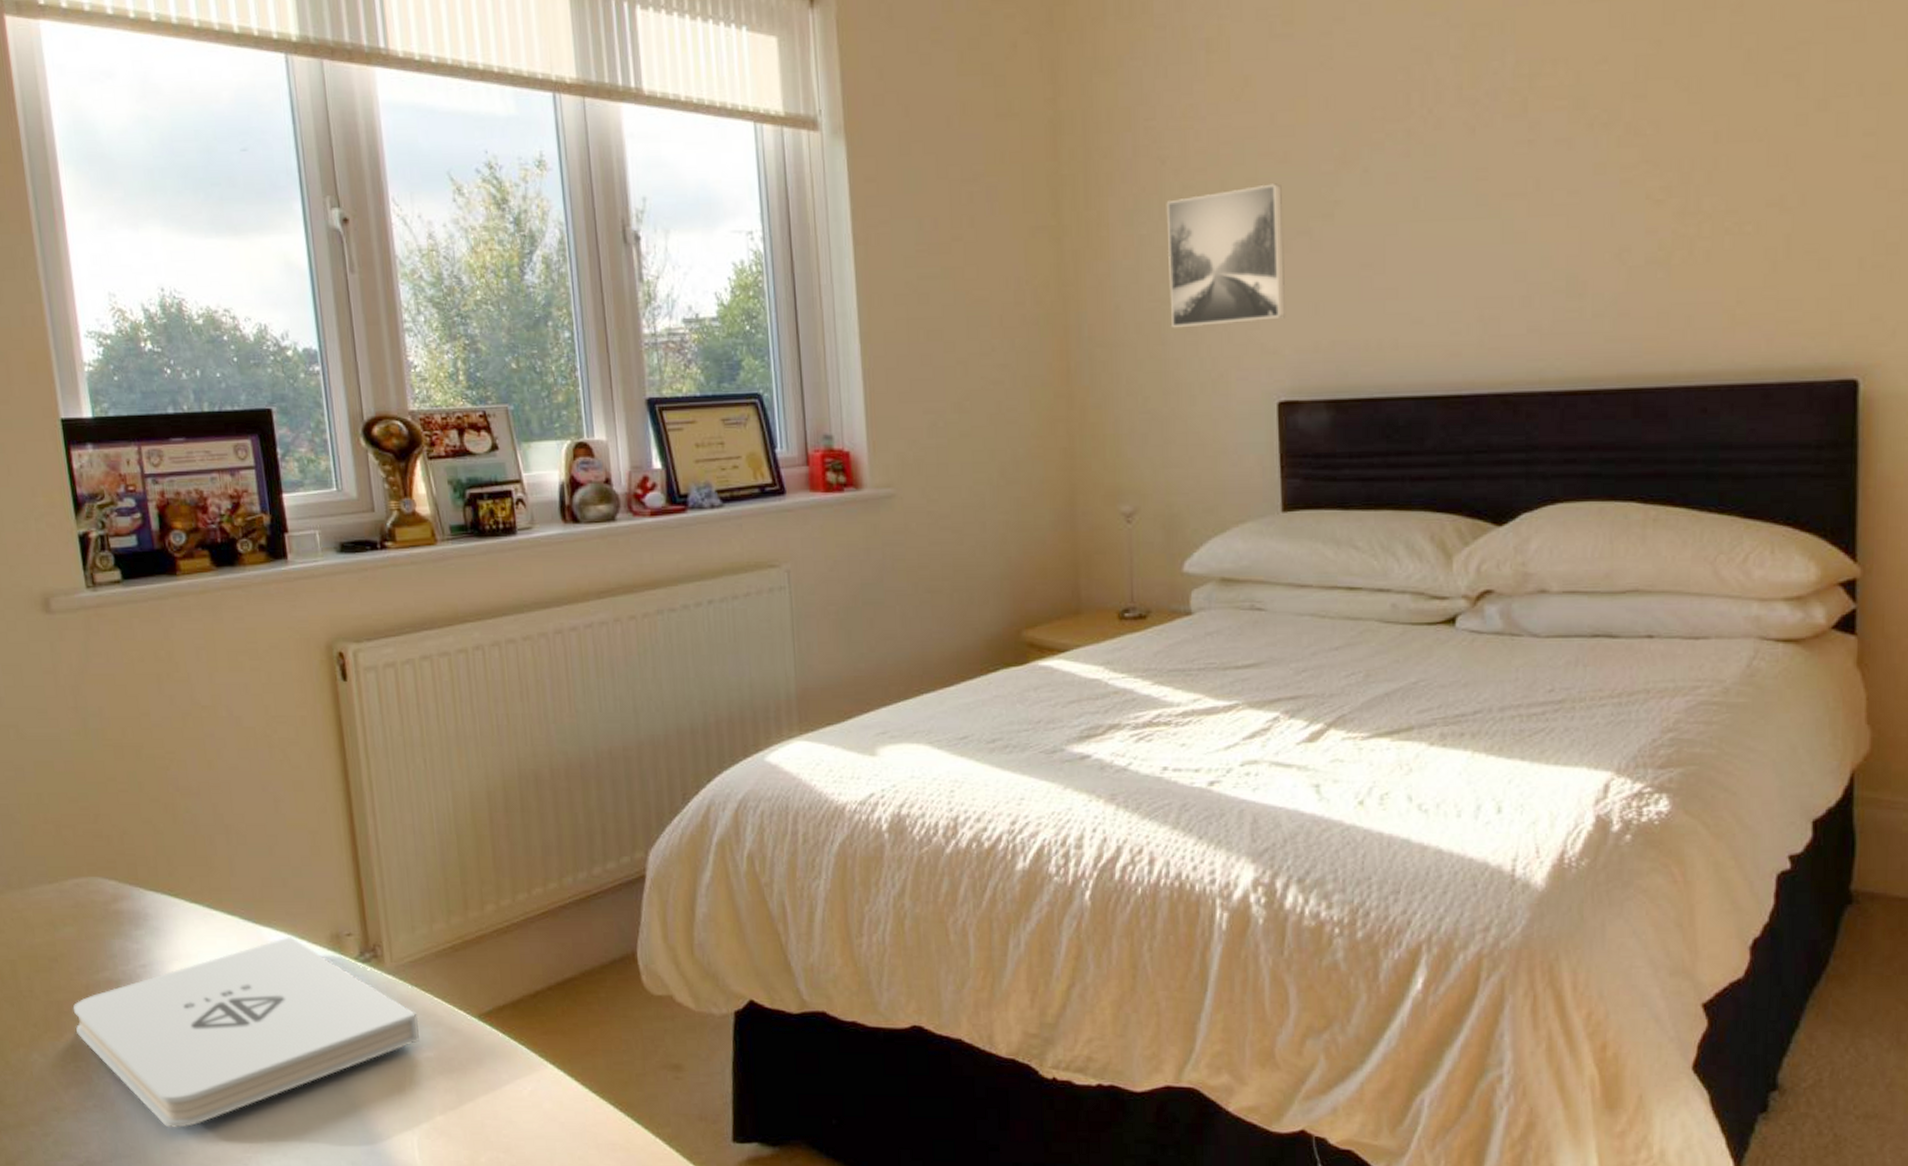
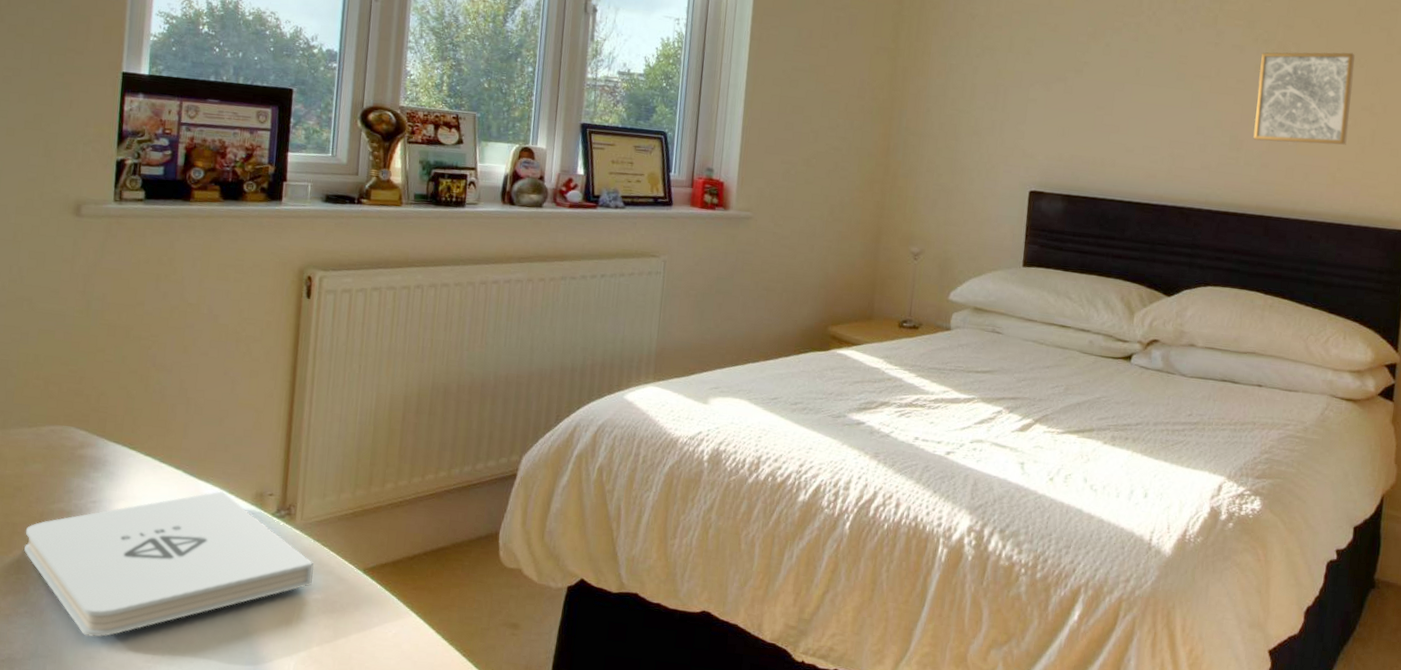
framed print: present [1166,183,1285,328] -> none [964,44,1051,135]
wall art: none [1600,121,1749,278] -> present [1253,52,1355,145]

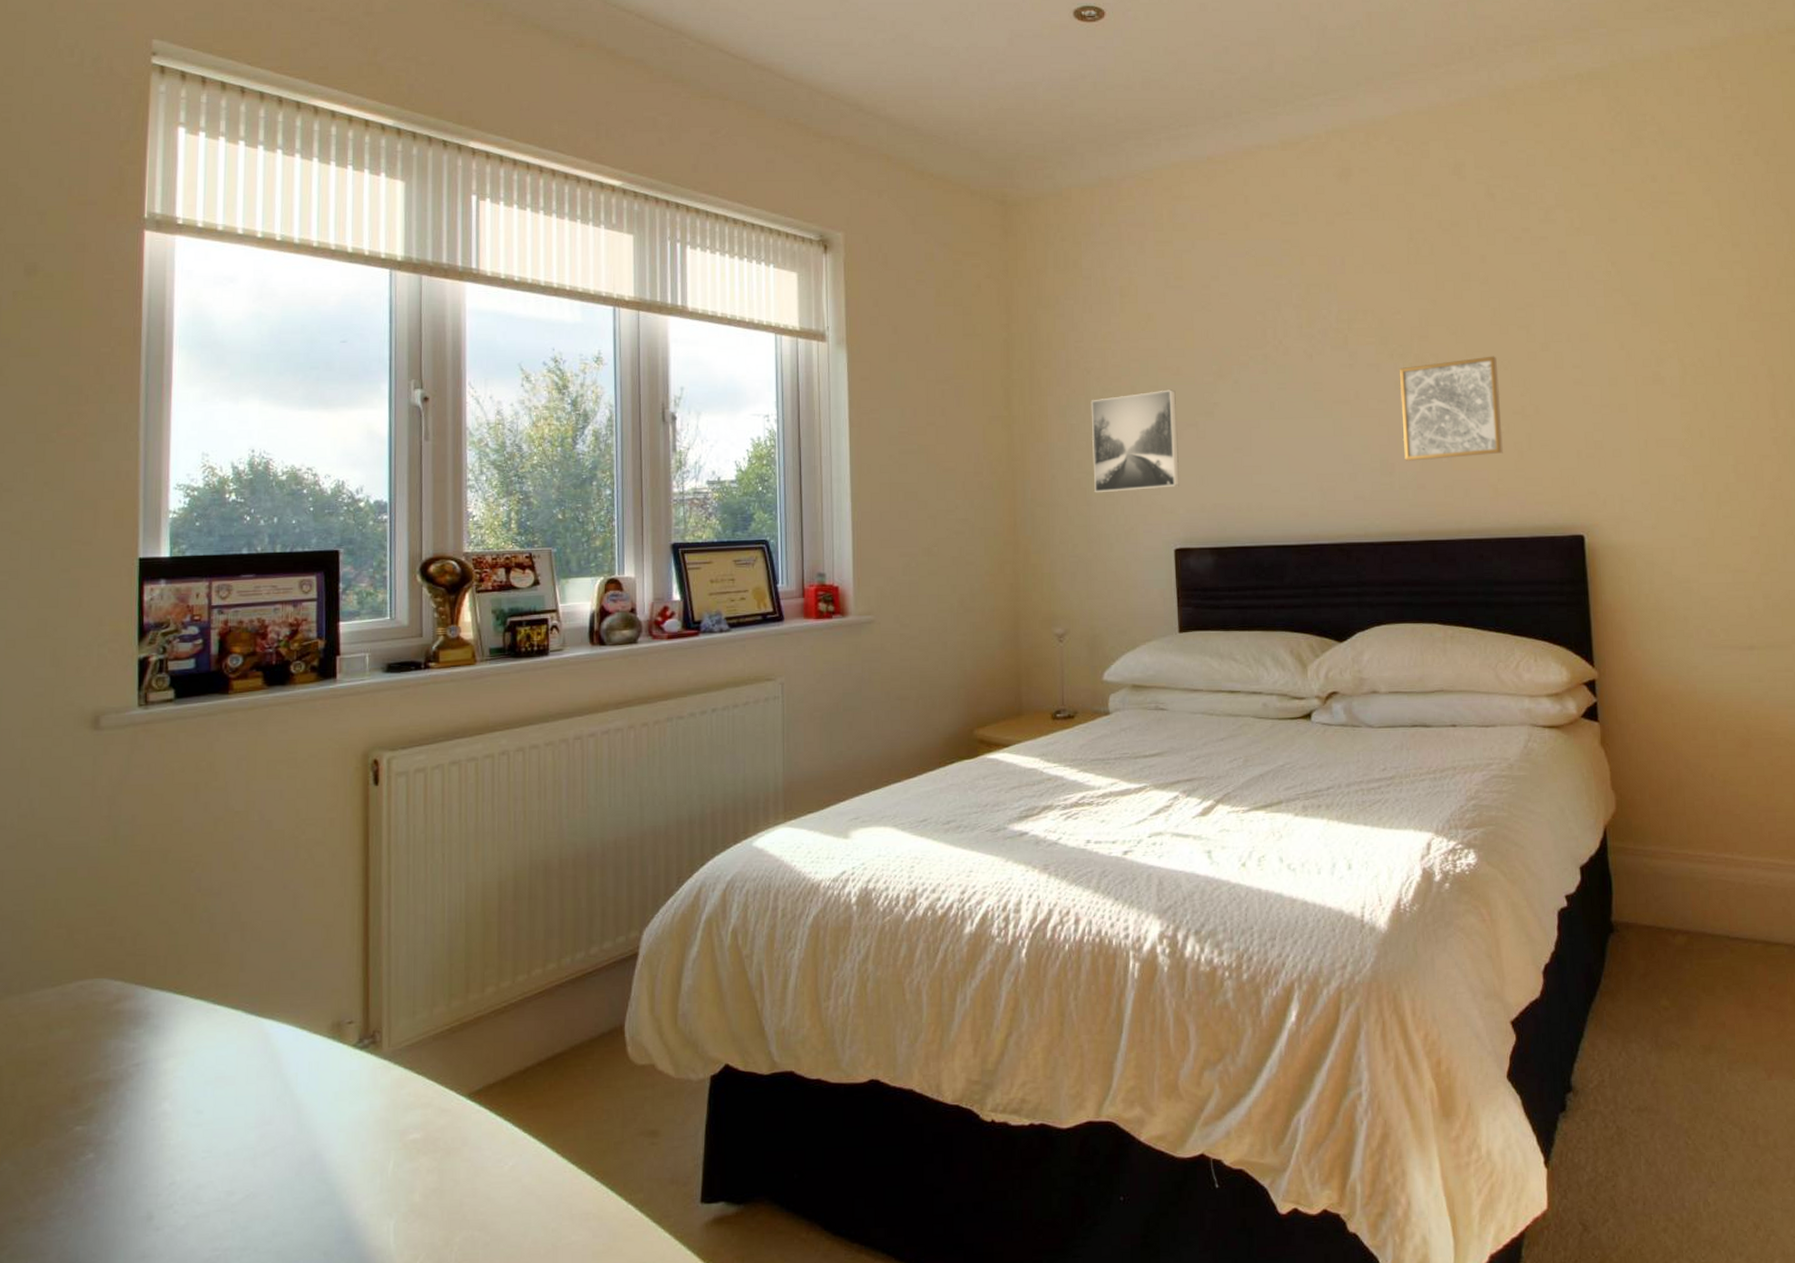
notepad: present [24,491,315,638] -> none [55,1028,409,1231]
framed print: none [964,44,1051,135] -> present [1091,389,1179,493]

